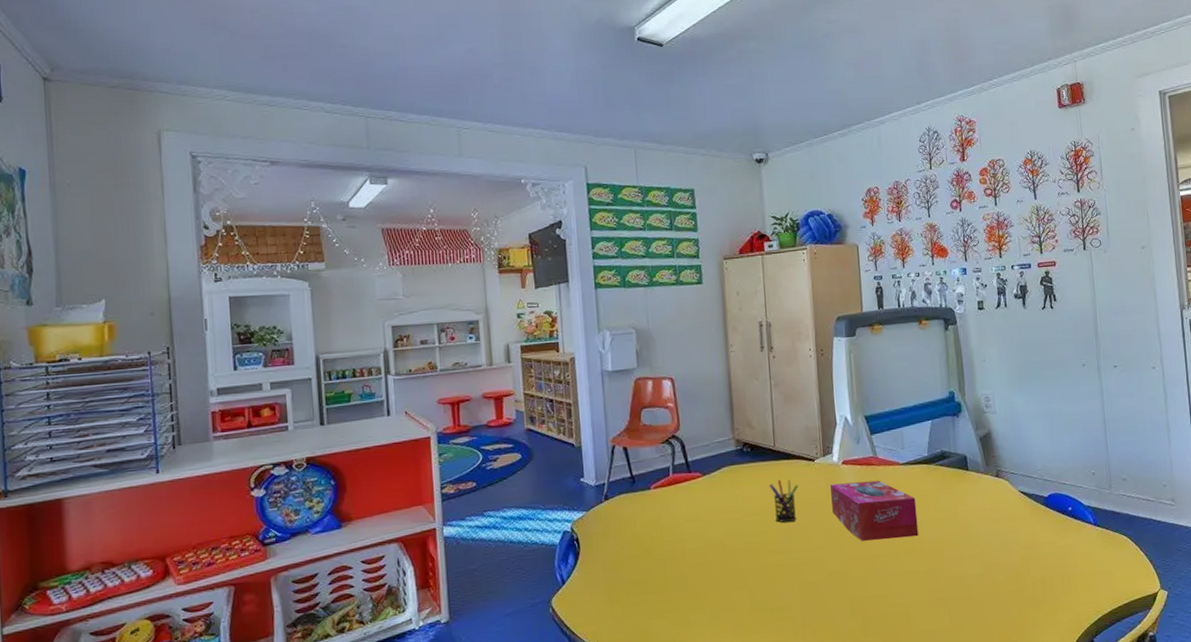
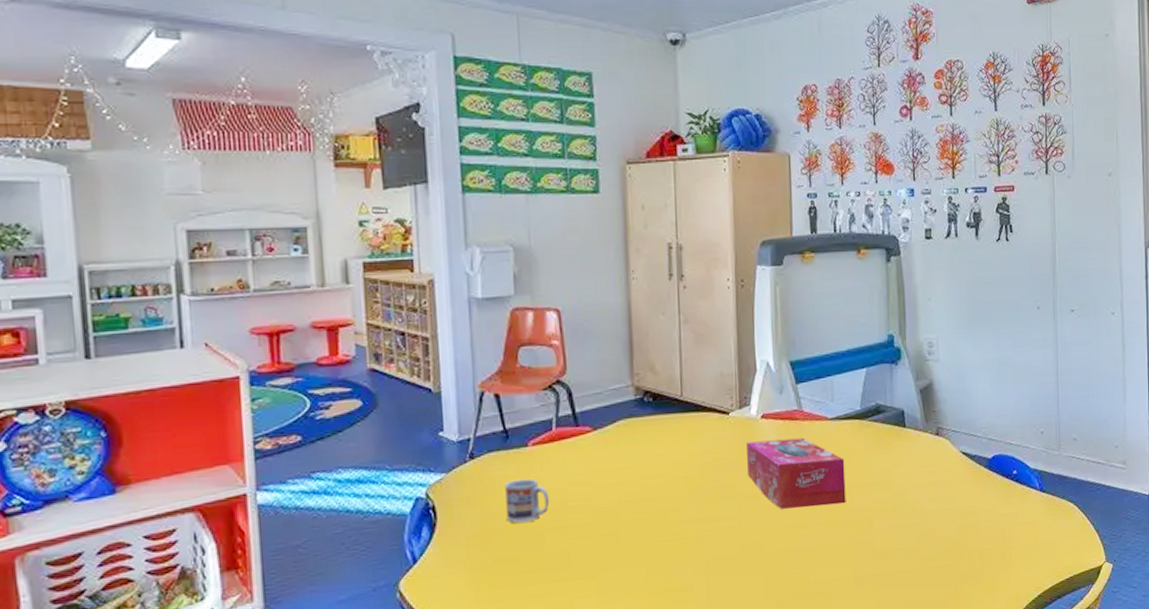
cup: none [632,515,669,552] -> present [504,478,550,523]
pen holder: present [769,479,798,523] -> none [674,435,709,487]

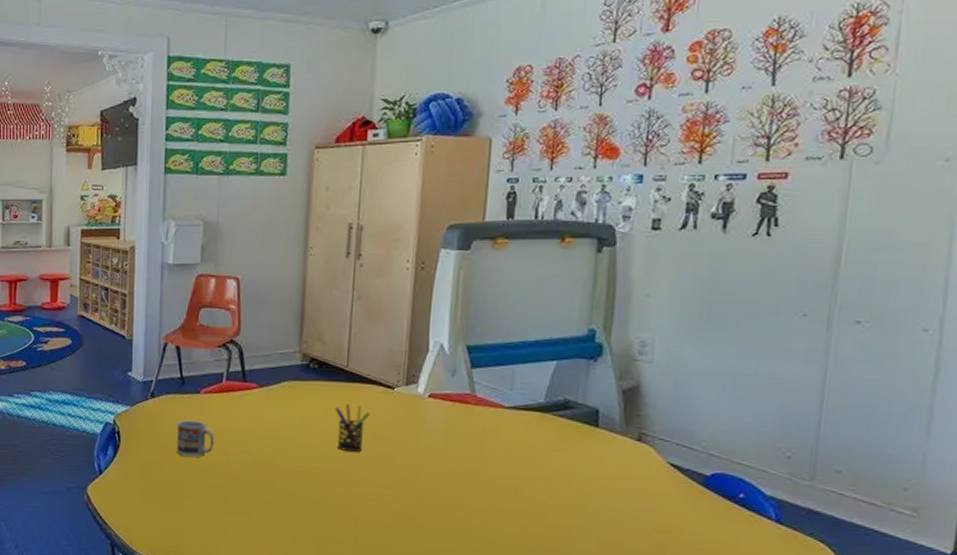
pen holder: none [674,435,709,487] -> present [335,403,370,452]
tissue box: present [747,437,846,509] -> none [408,418,519,494]

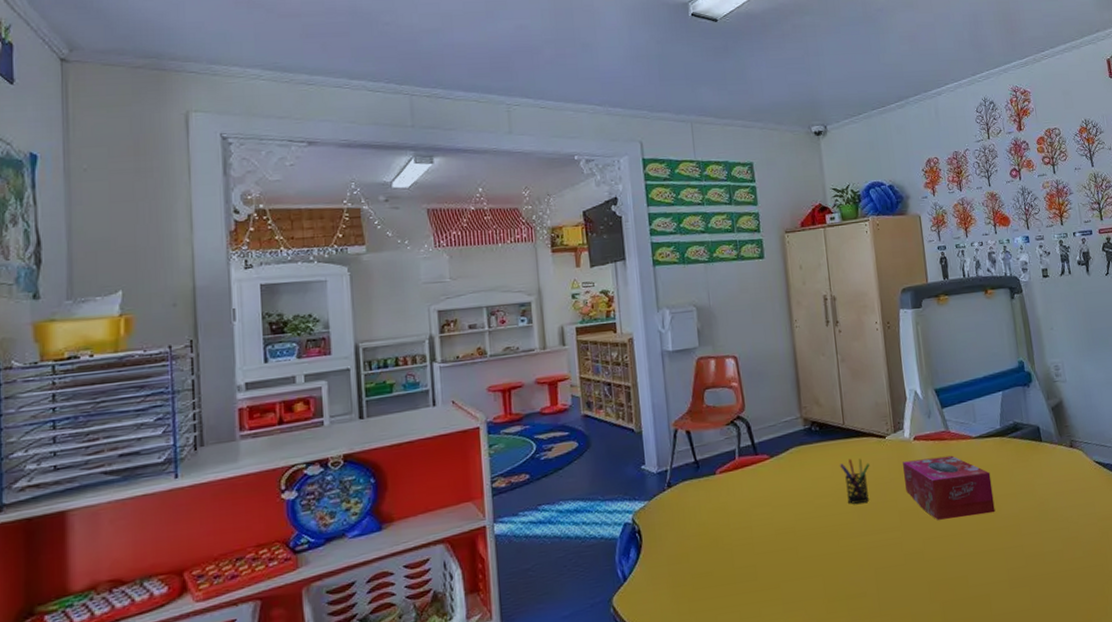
cup: present [177,420,215,458] -> none [697,502,737,542]
tissue box: none [408,418,519,494] -> present [903,455,996,520]

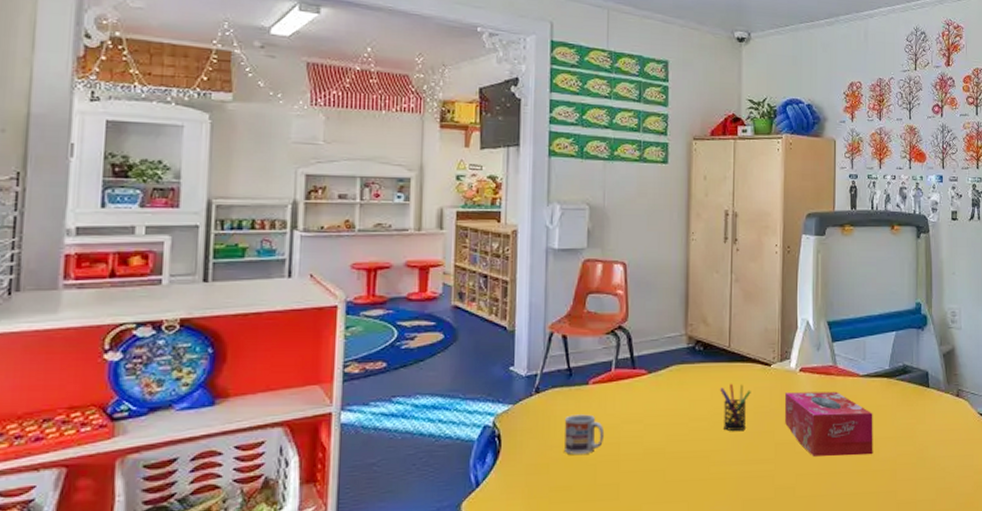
cup: none [697,502,737,542] -> present [564,414,605,455]

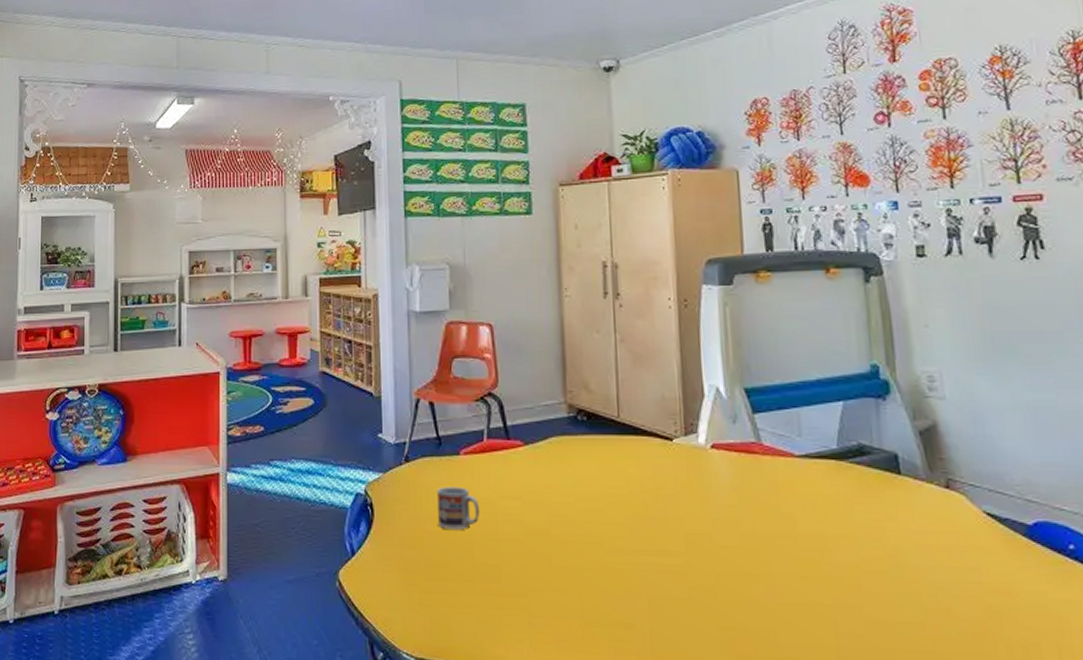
pen holder: present [720,383,751,431] -> none [611,459,650,515]
tissue box: present [785,391,873,457] -> none [694,473,823,557]

